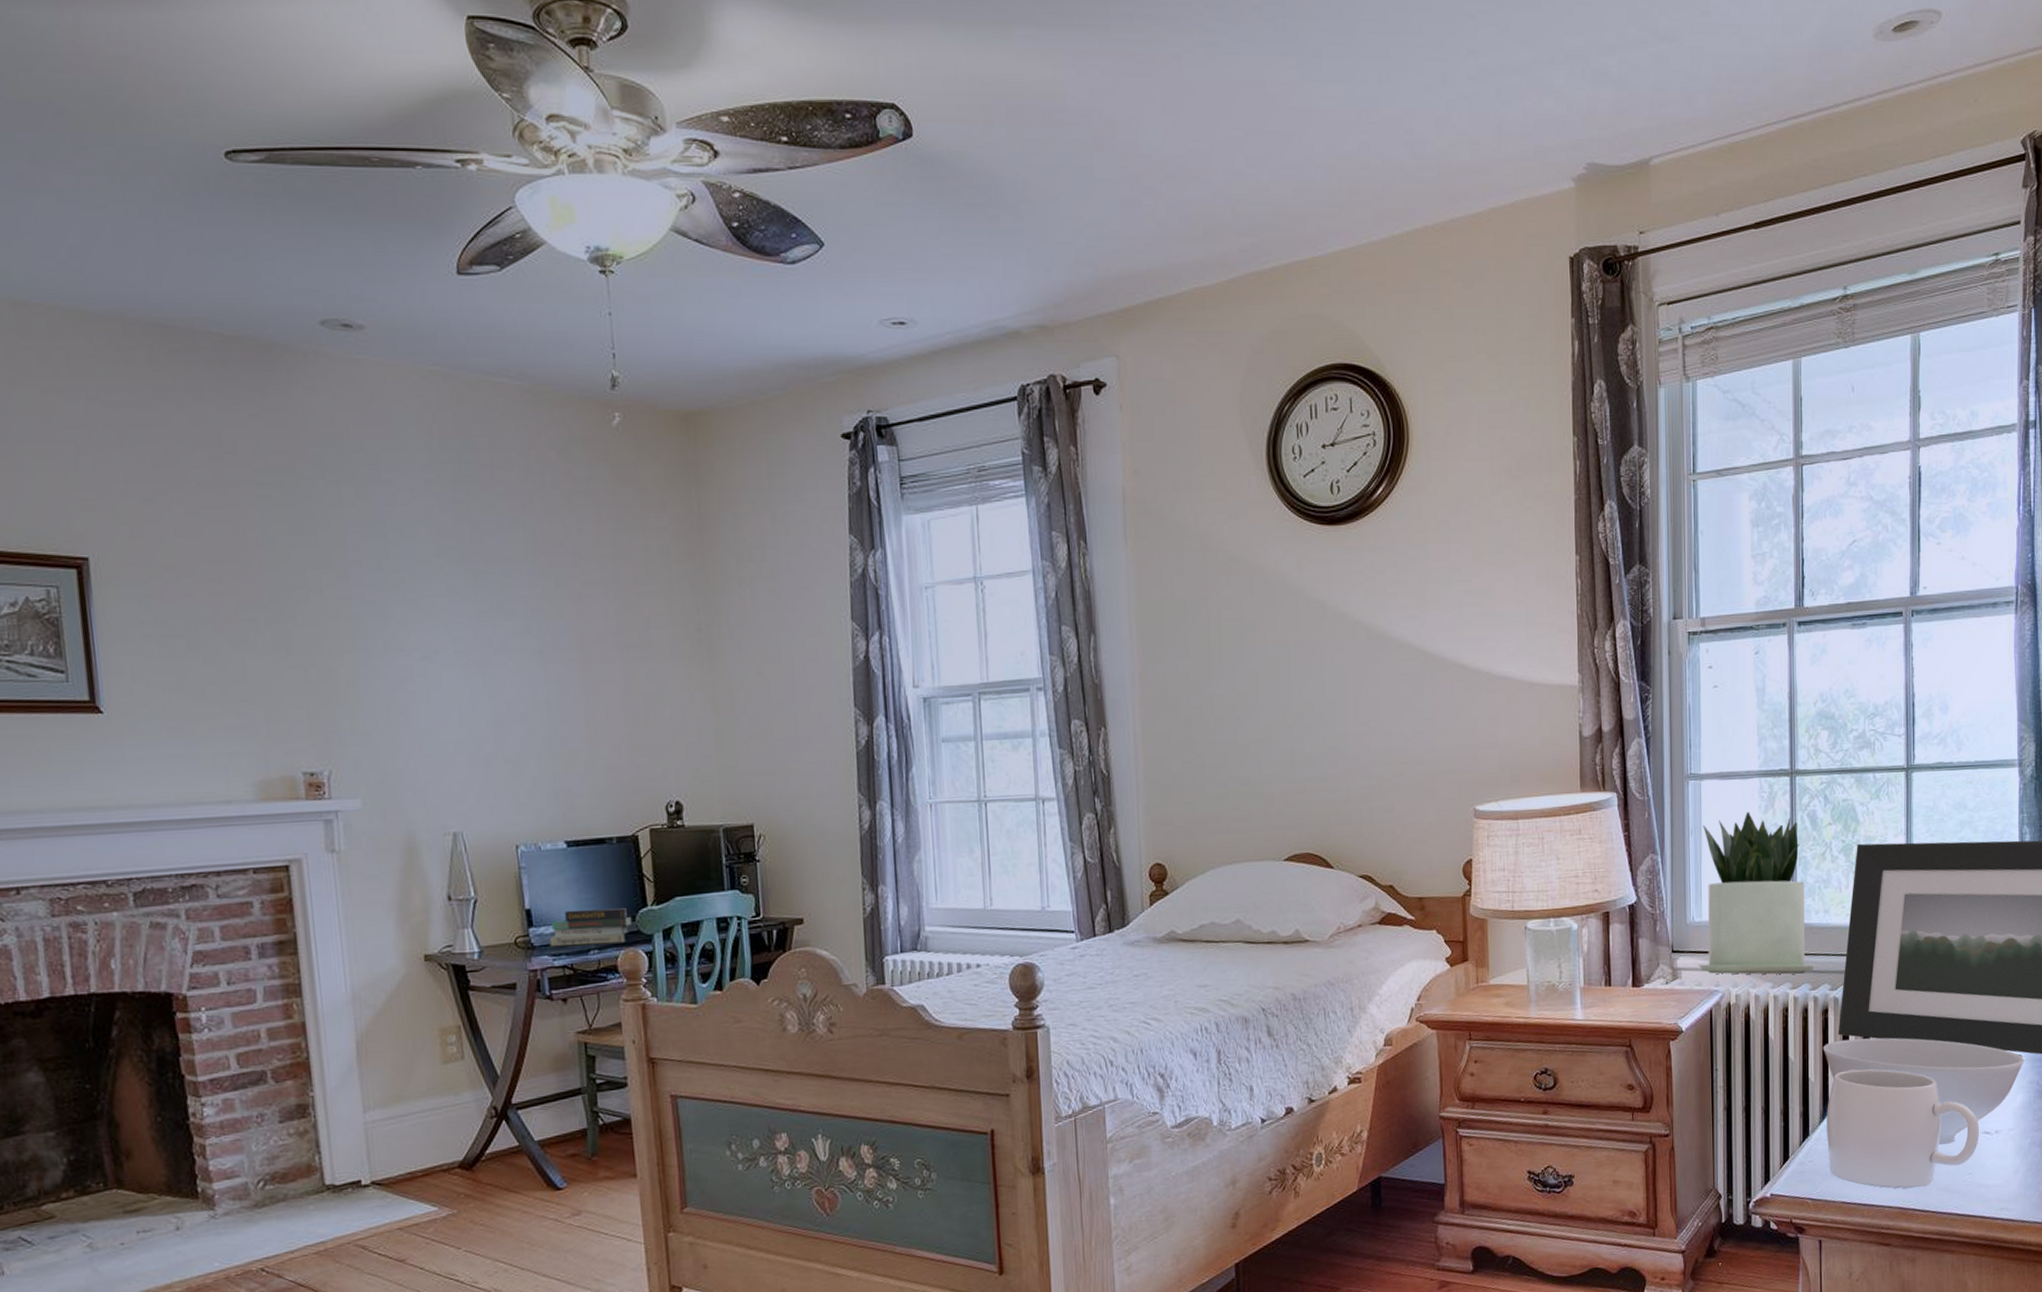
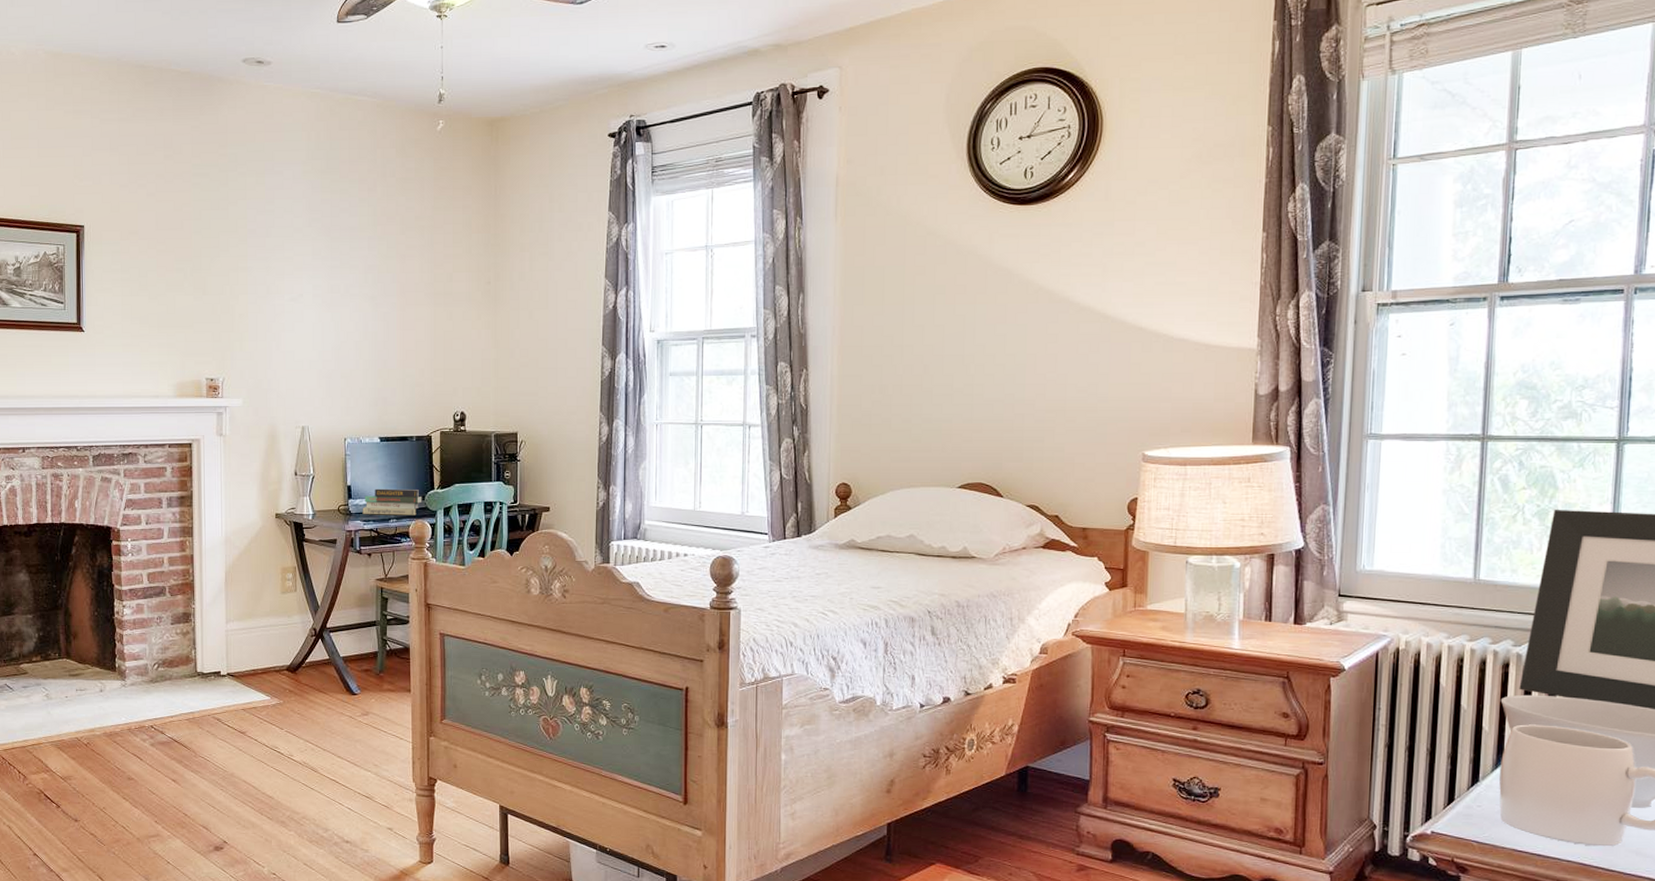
planter: present [1698,811,1816,975] -> none [1366,471,1498,628]

